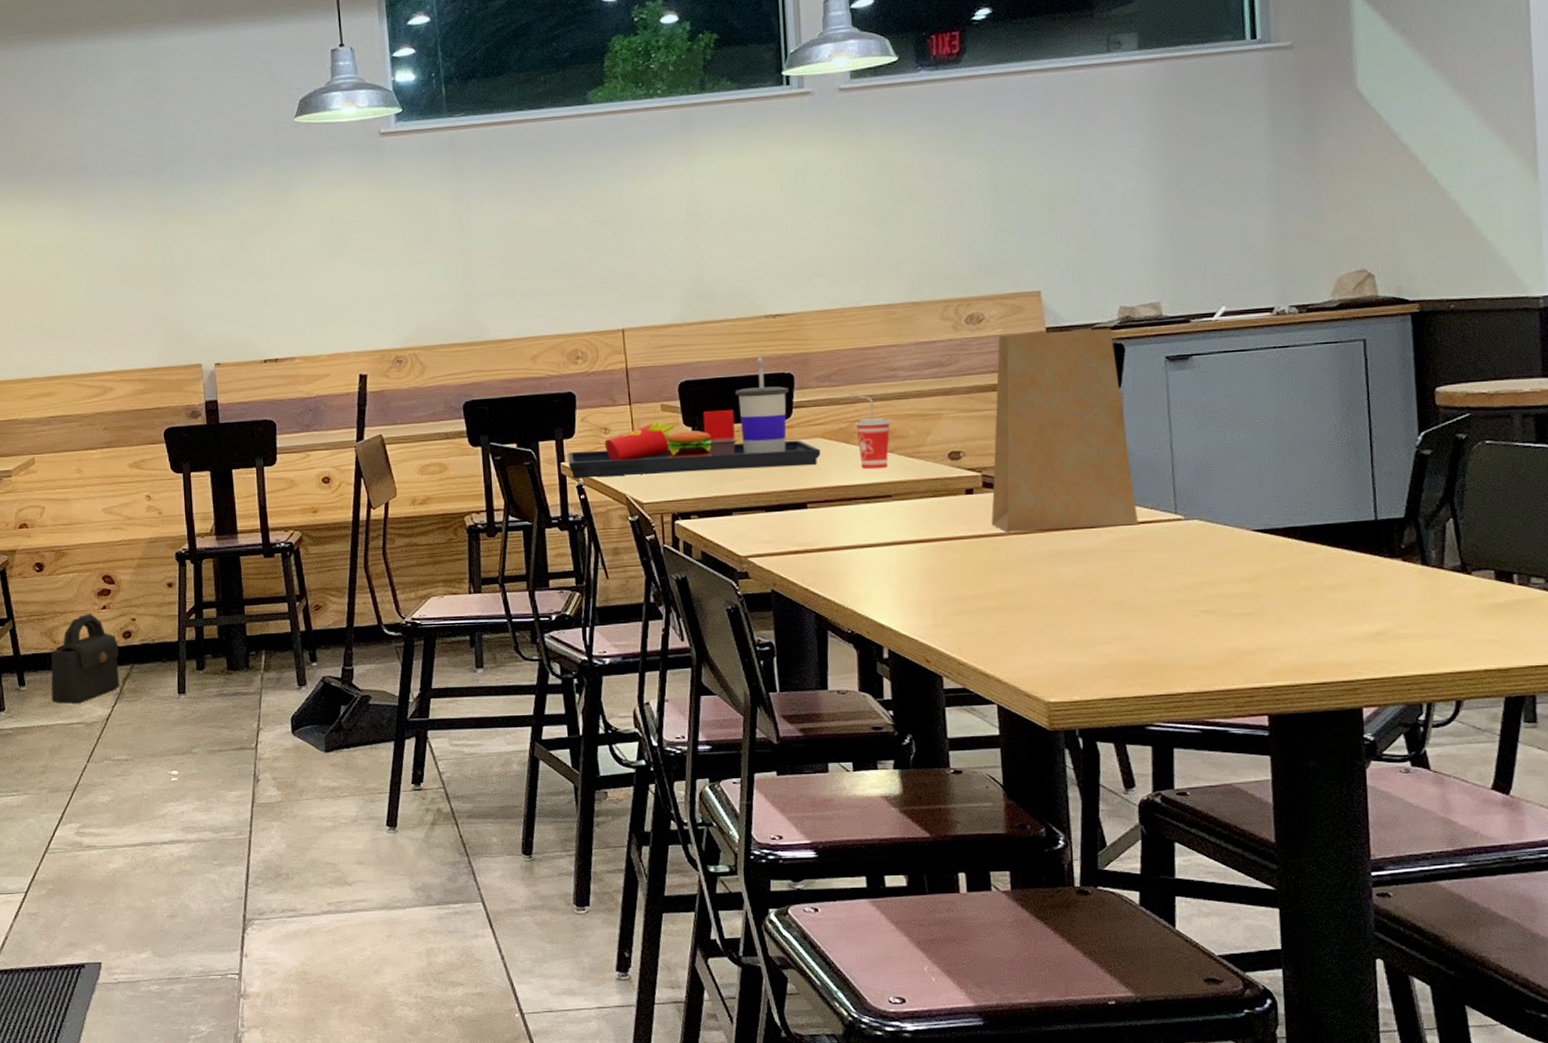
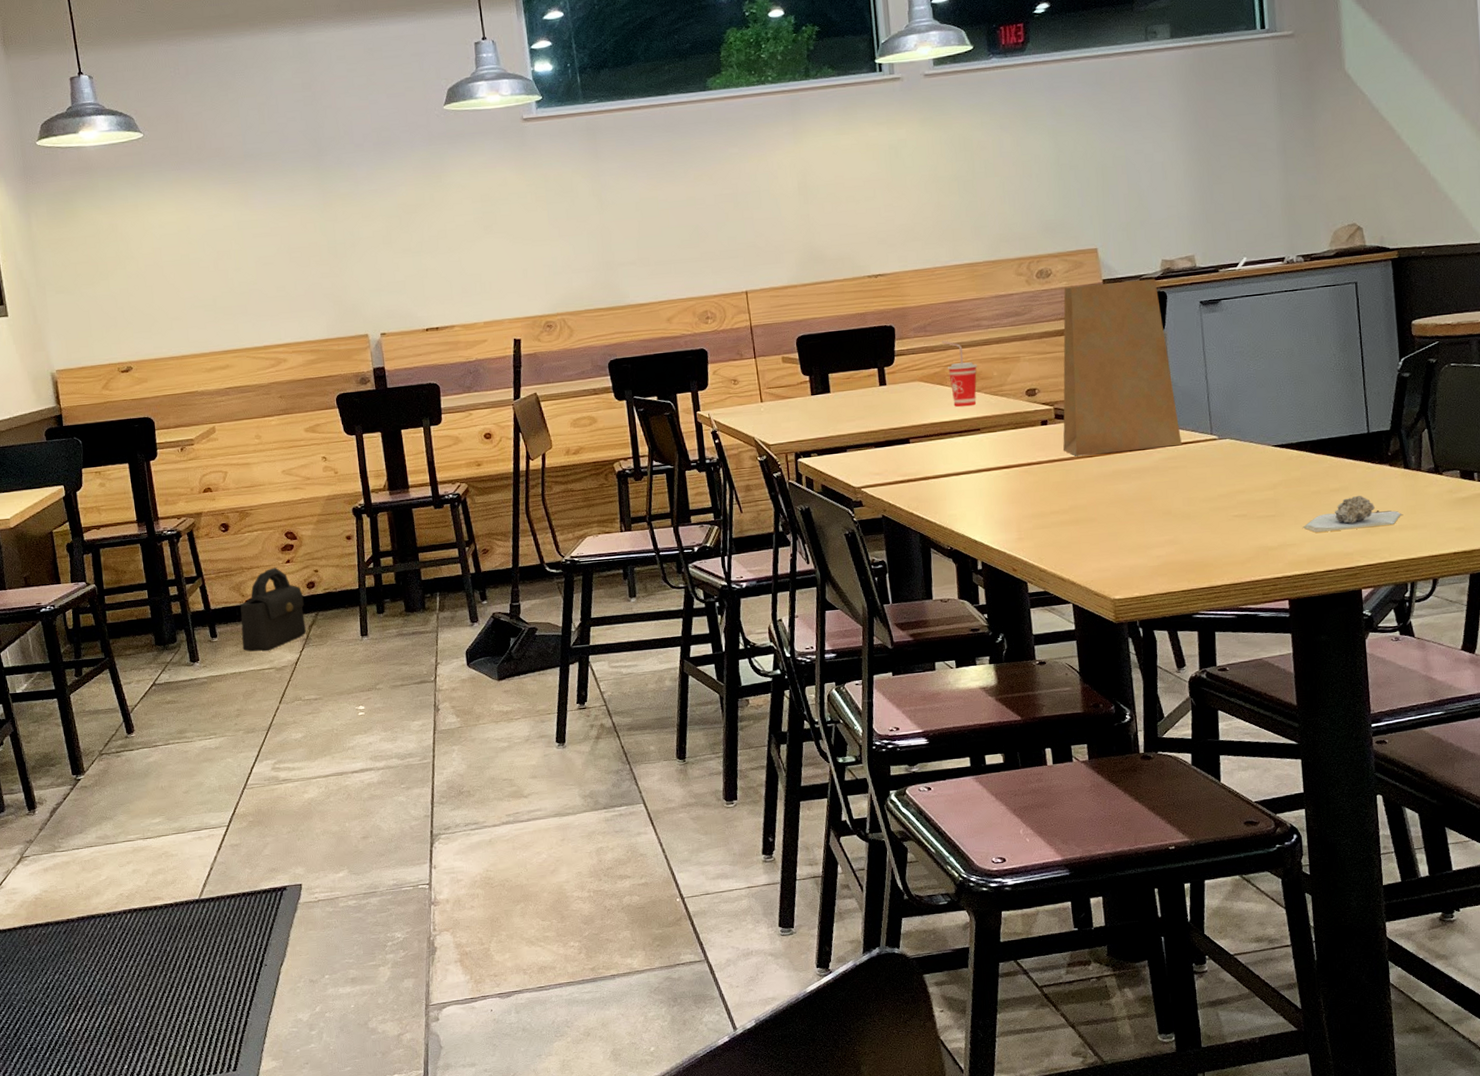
food tray: present [568,357,821,478] -> none [702,312,920,425]
crumpled paper: none [1287,594,1419,636] -> present [1302,495,1403,533]

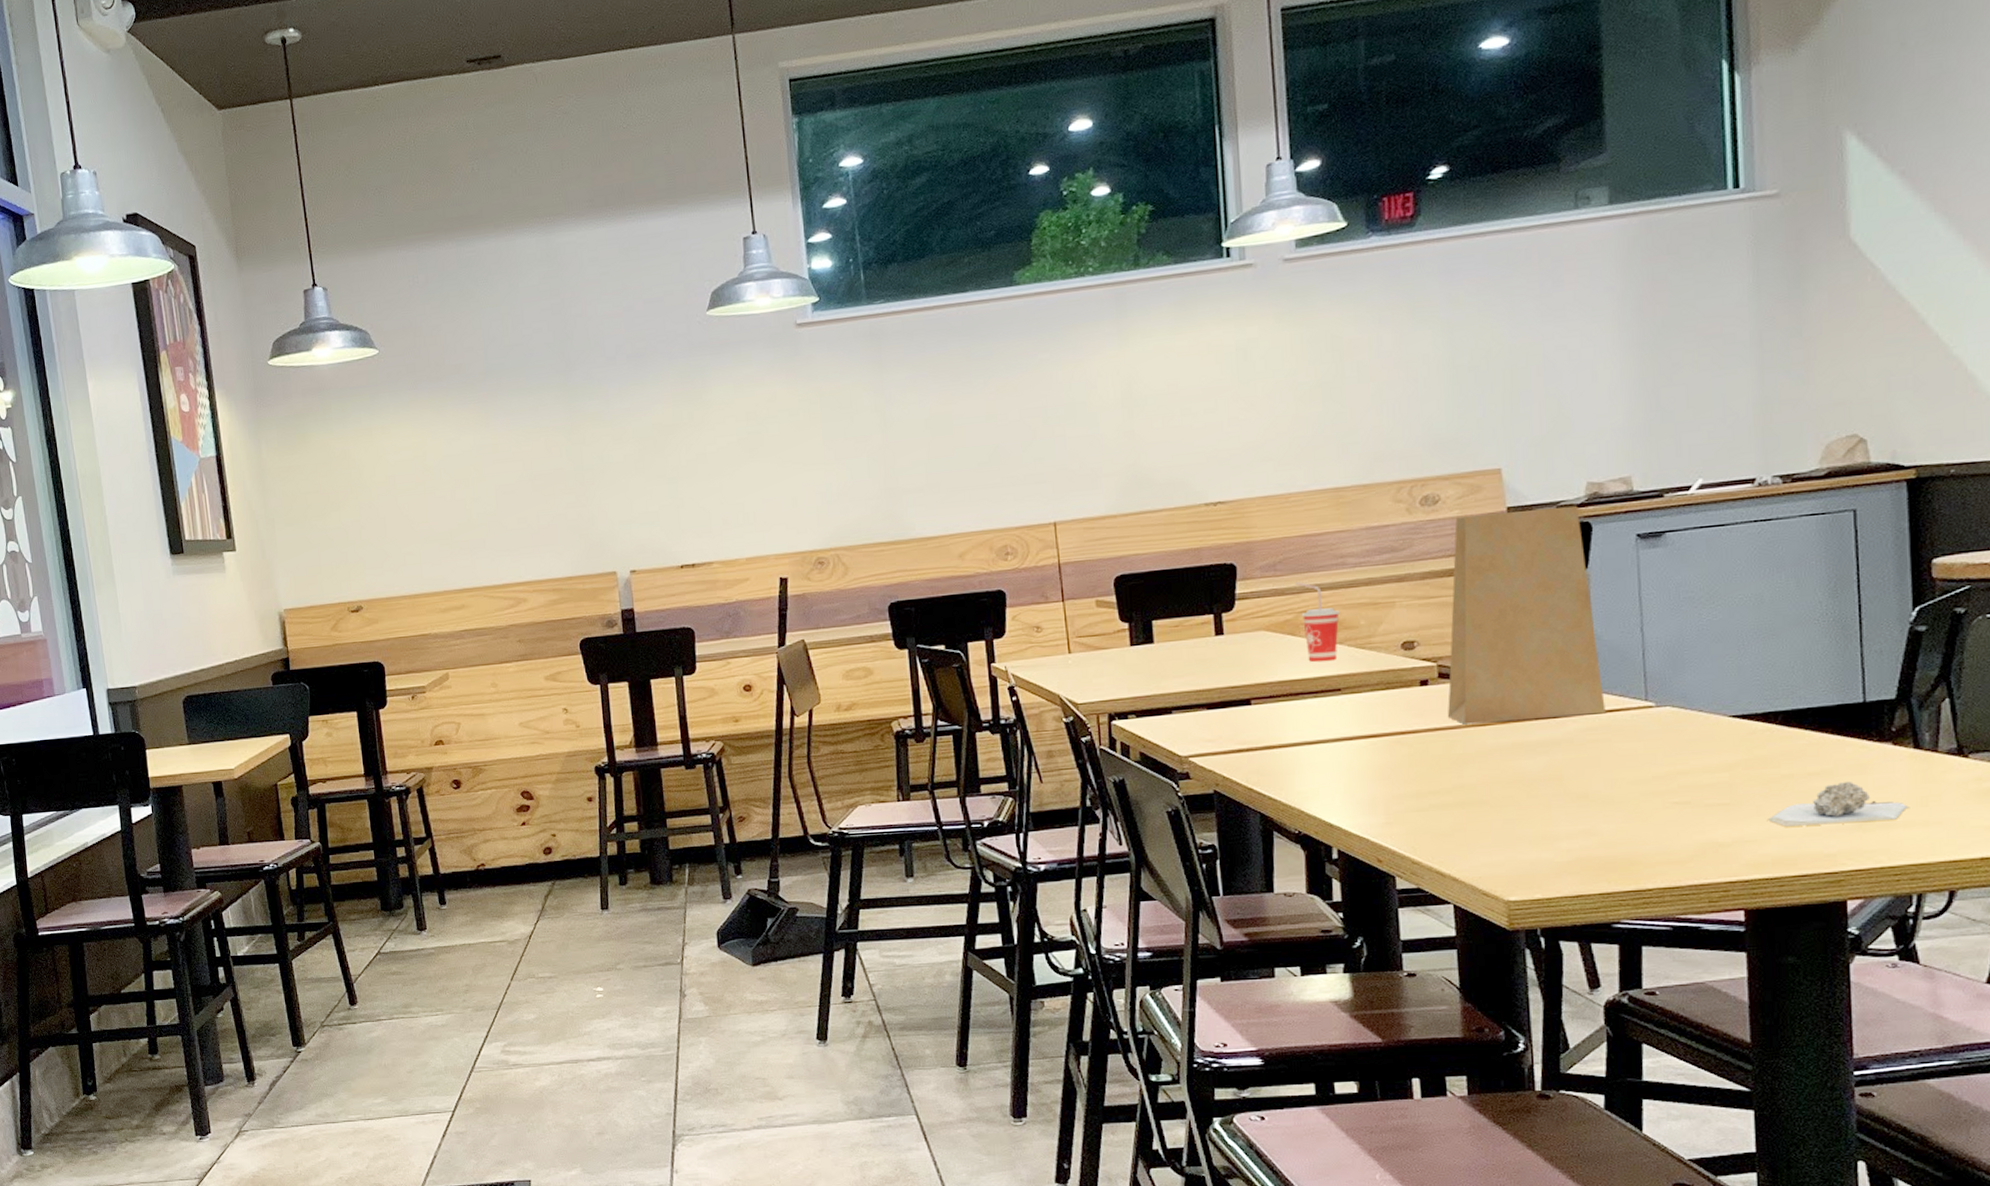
handbag: present [240,567,306,652] -> none [471,829,541,922]

